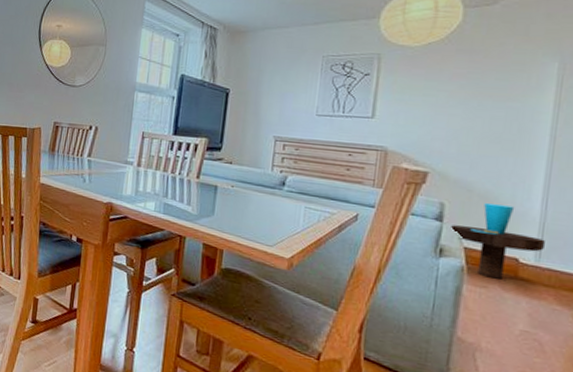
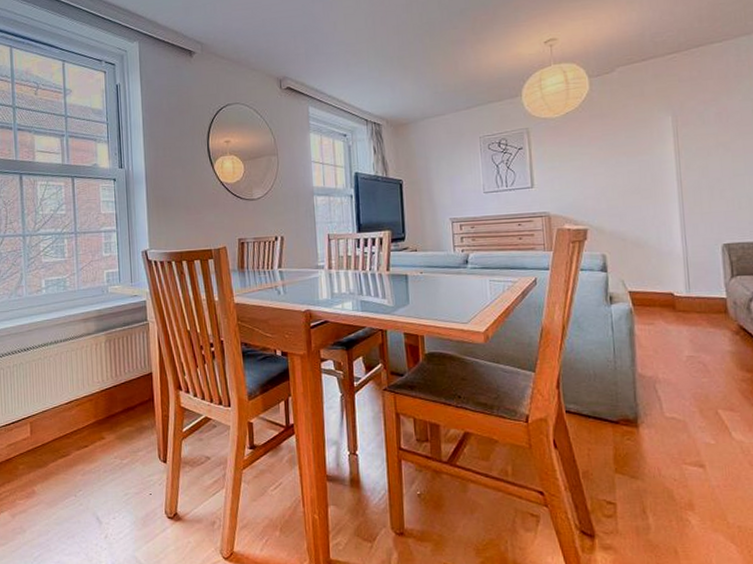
side table: present [451,203,545,280] -> none [615,247,691,315]

